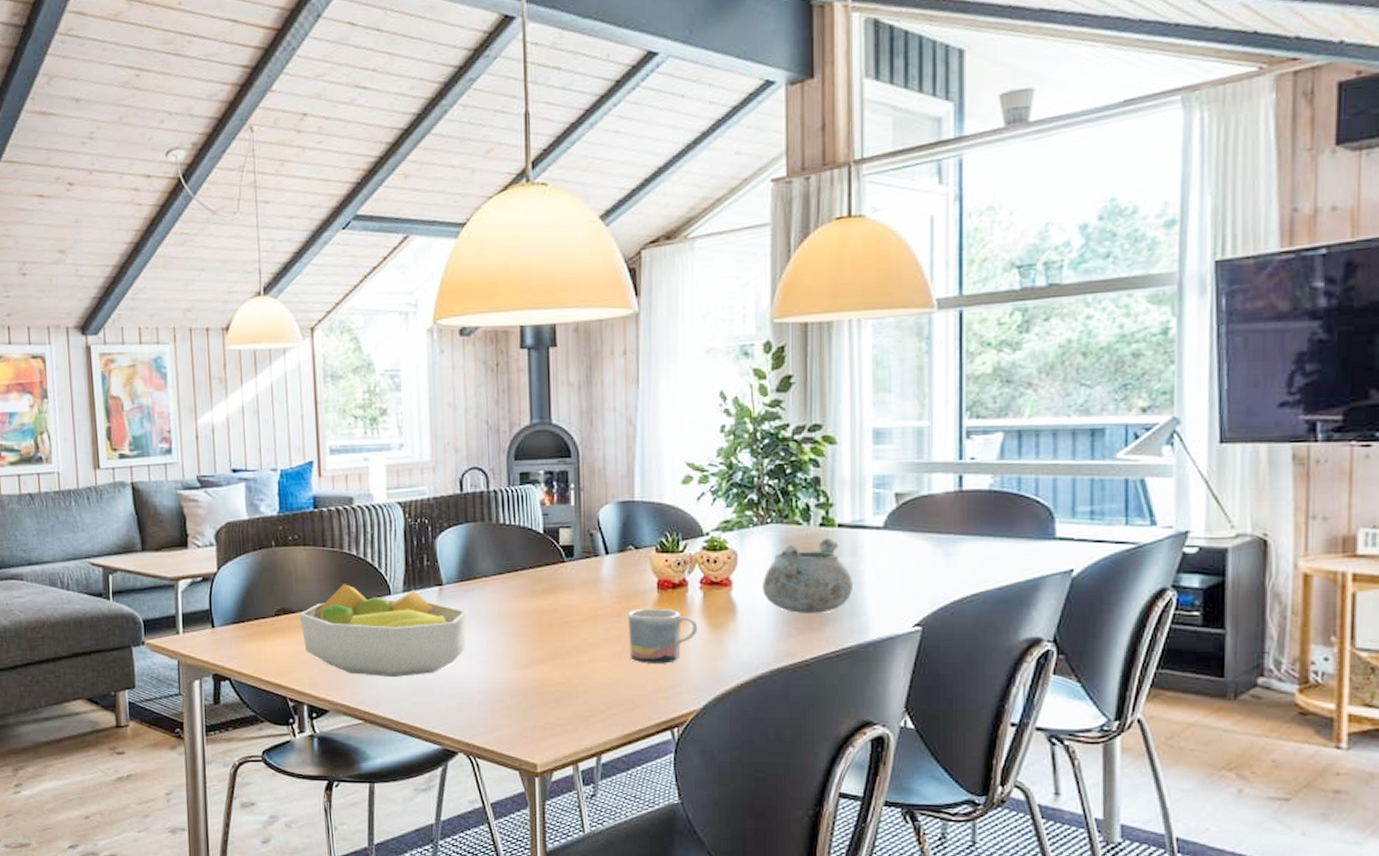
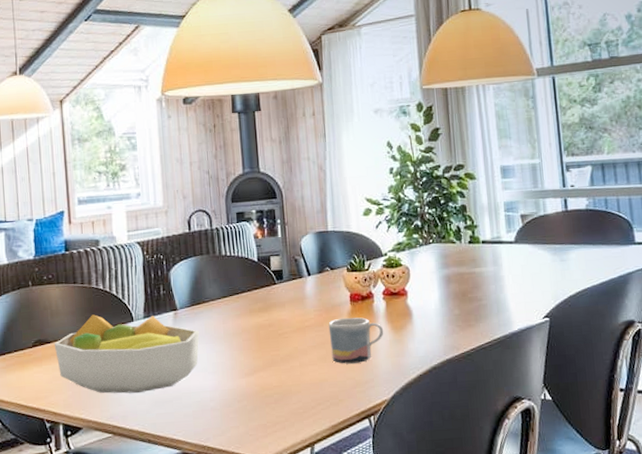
decorative bowl: present [762,537,852,613] -> none [430,252,497,314]

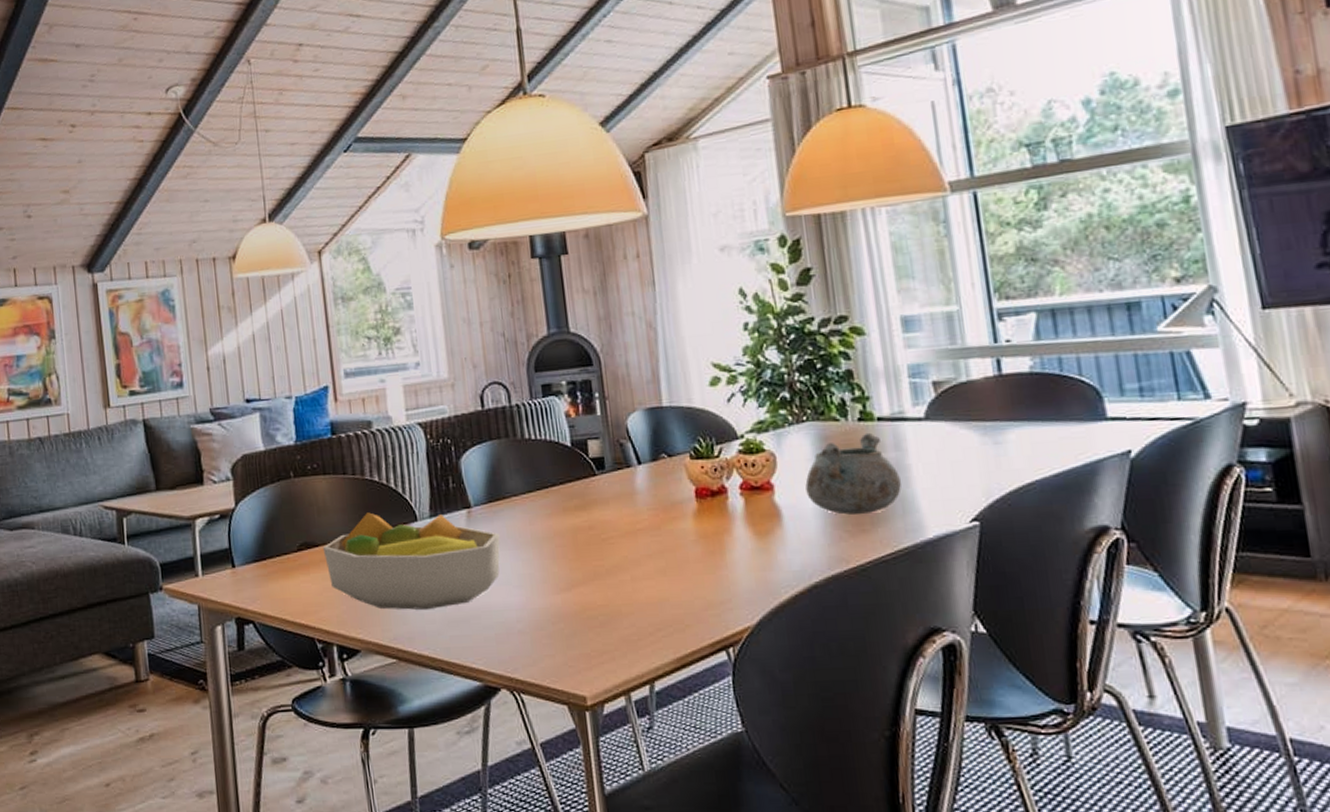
mug: present [328,317,384,364] -> none [667,518,744,579]
decorative bowl: none [430,252,497,314] -> present [805,432,902,515]

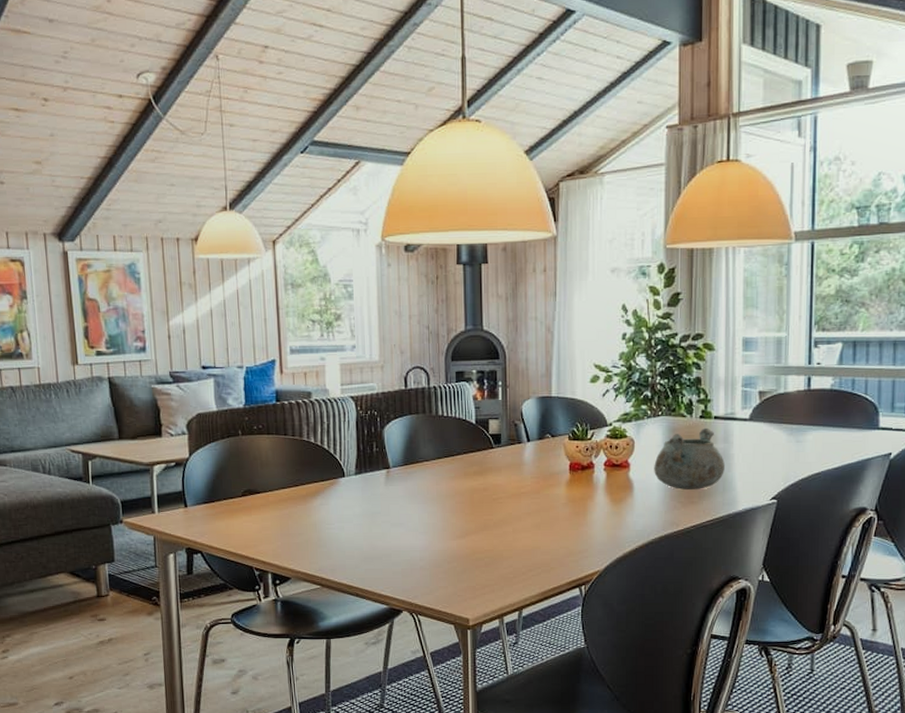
fruit bowl: present [322,512,500,610] -> none [263,468,412,548]

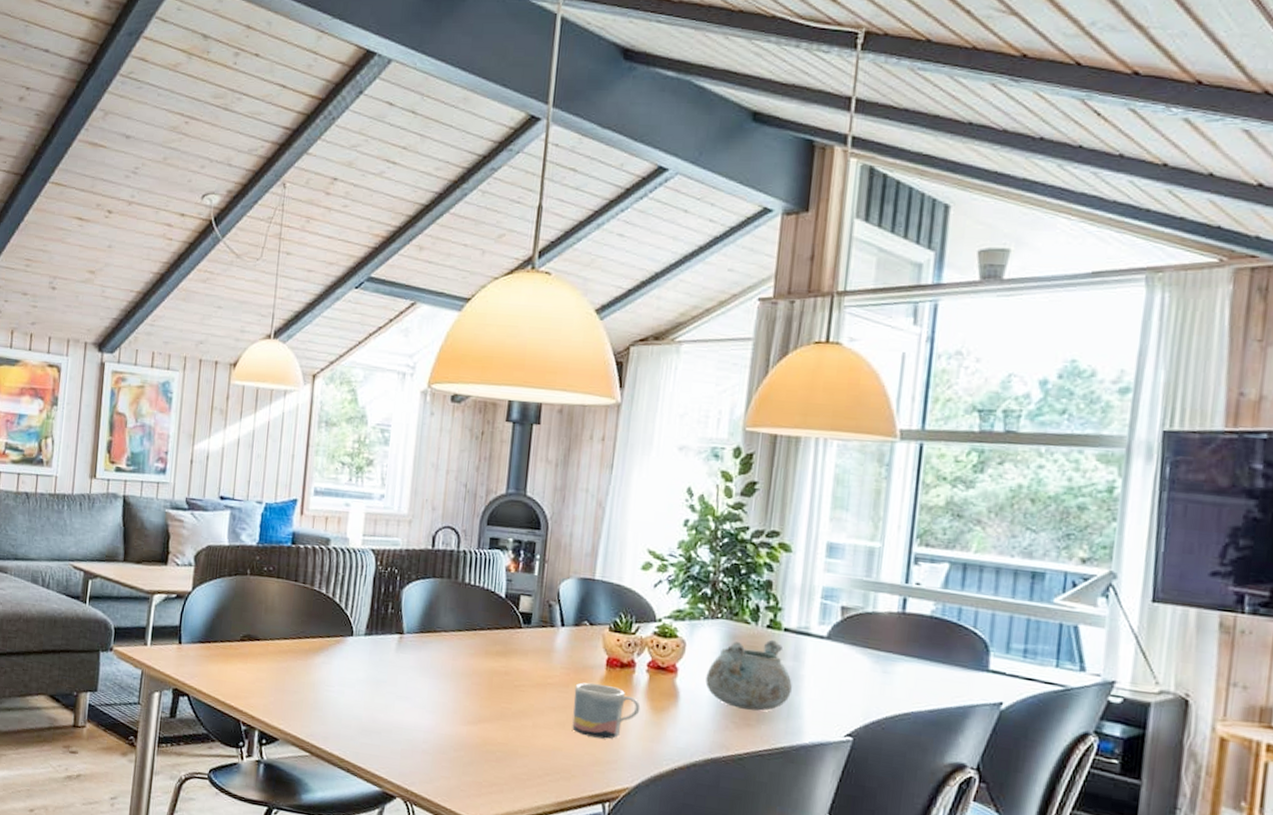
mug: none [545,486,602,533] -> present [572,682,641,739]

